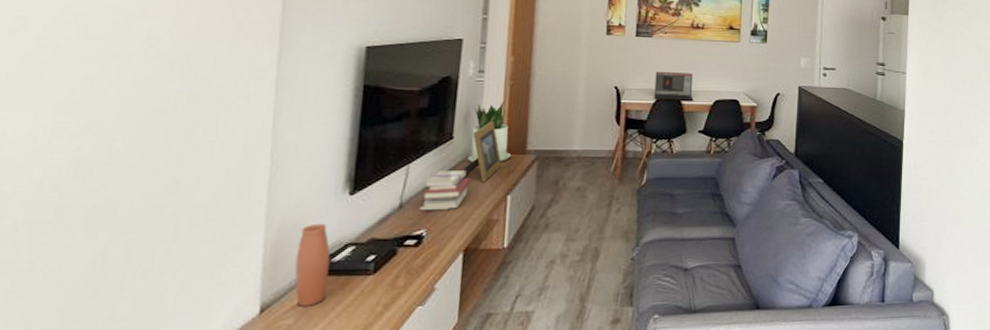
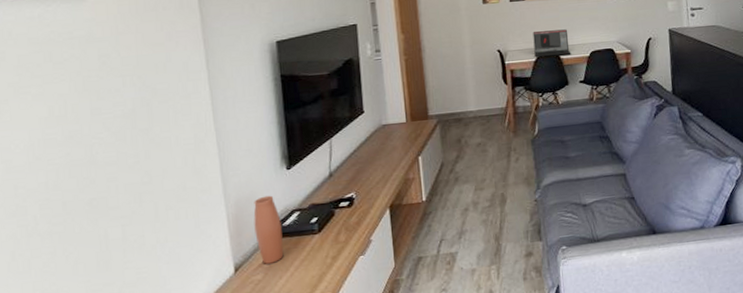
books: present [419,171,470,211] -> none [346,139,385,177]
picture frame: present [460,120,502,182] -> none [375,93,409,148]
planter: present [467,101,512,163] -> none [377,74,416,132]

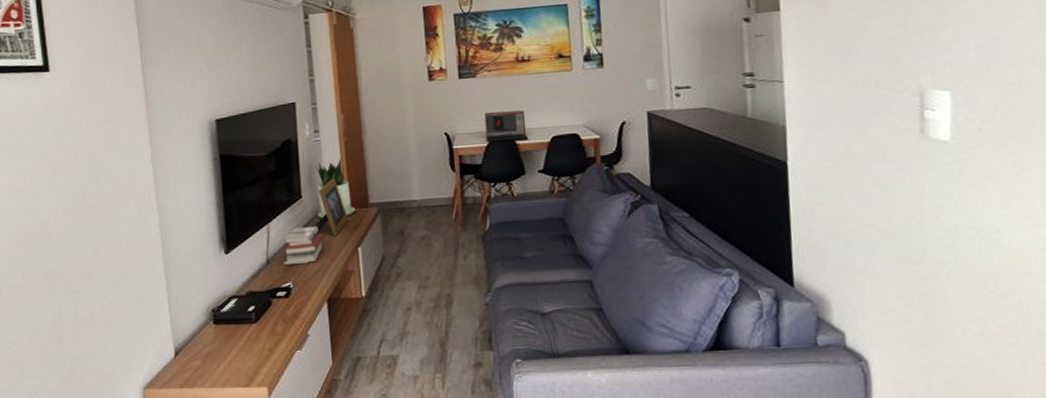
vase: present [253,195,284,264] -> none [193,279,222,351]
books: none [346,139,385,177] -> present [283,226,323,266]
picture frame: none [375,93,409,148] -> present [313,177,349,237]
planter: none [377,74,416,132] -> present [315,157,356,219]

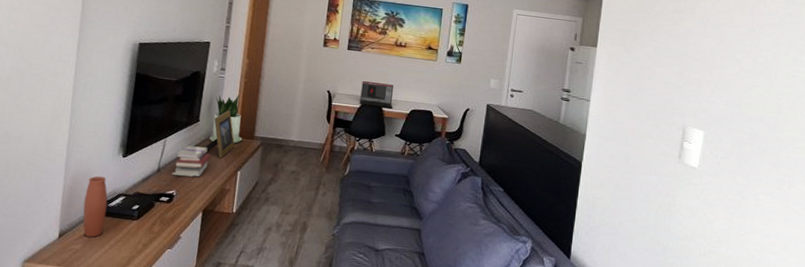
vase: none [193,279,222,351] -> present [83,176,108,238]

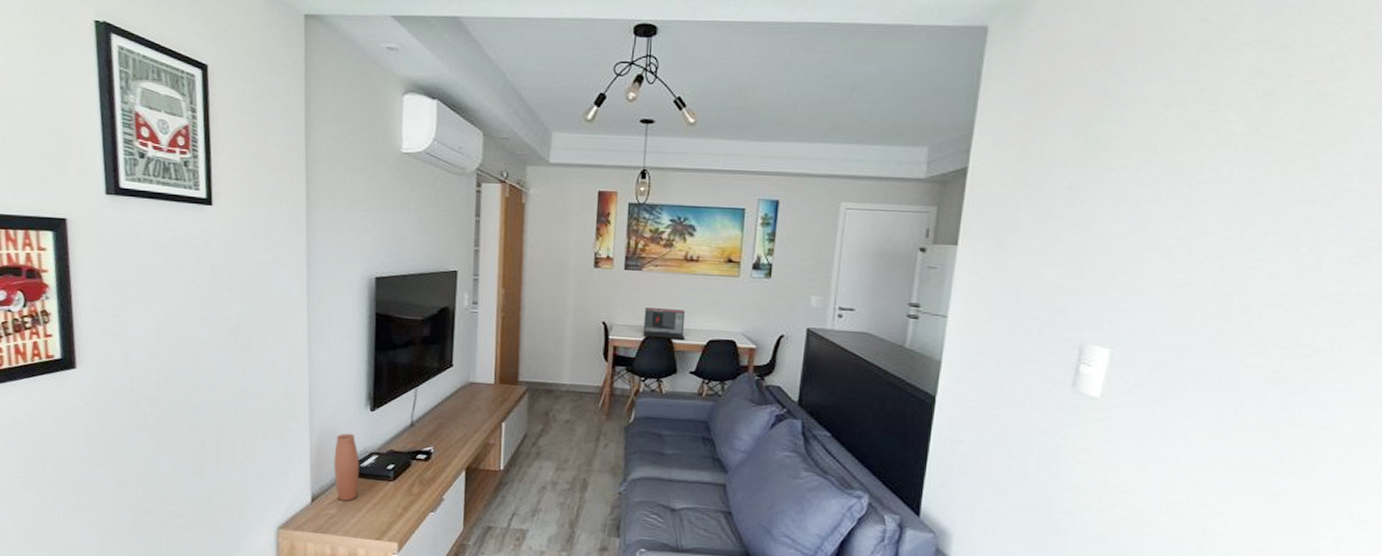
books: present [172,145,211,178] -> none [427,395,469,432]
picture frame: present [203,109,235,159] -> none [460,351,496,409]
planter: present [209,94,243,144] -> none [466,332,505,391]

